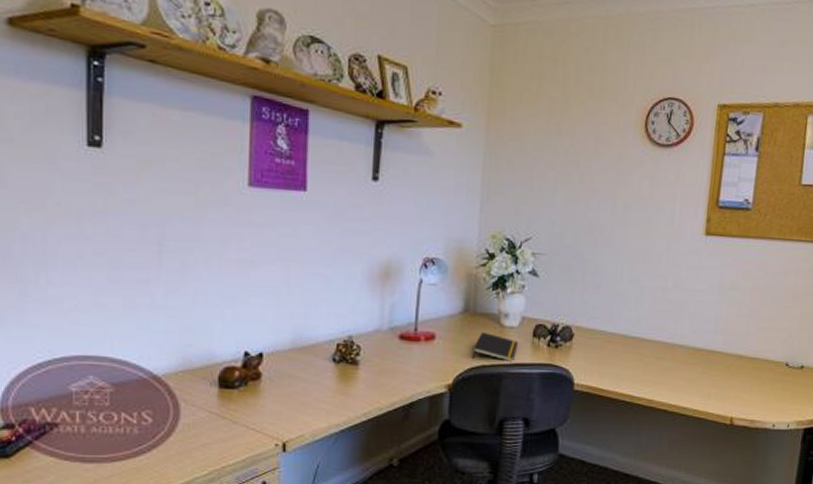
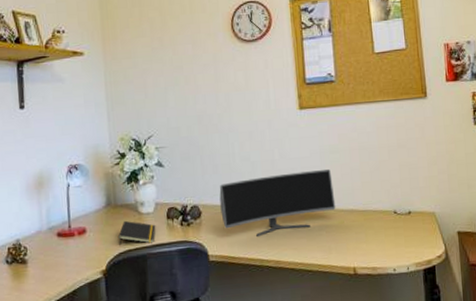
monitor: none [595,305,727,371] -> present [219,169,336,238]

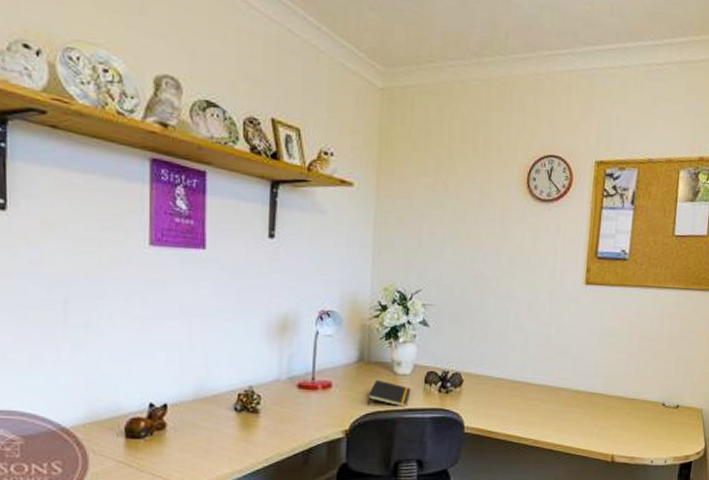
monitor: present [219,169,336,238] -> none [484,351,607,414]

